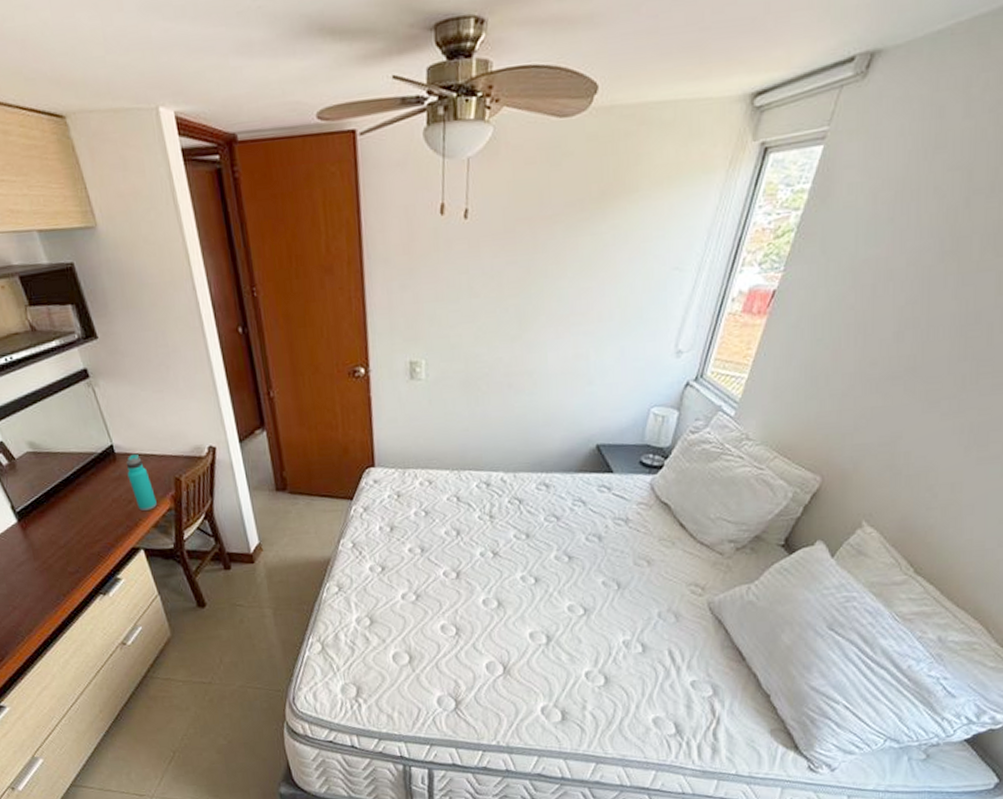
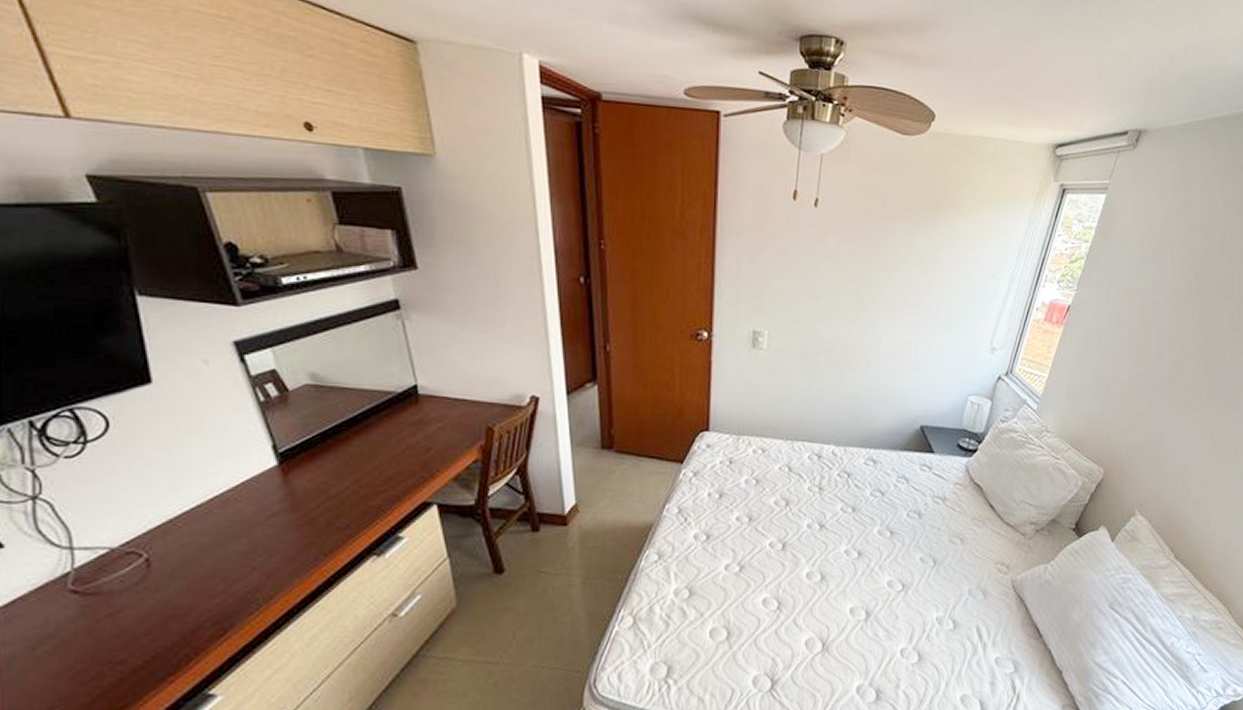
water bottle: present [126,453,158,512] -> none [430,396,463,462]

